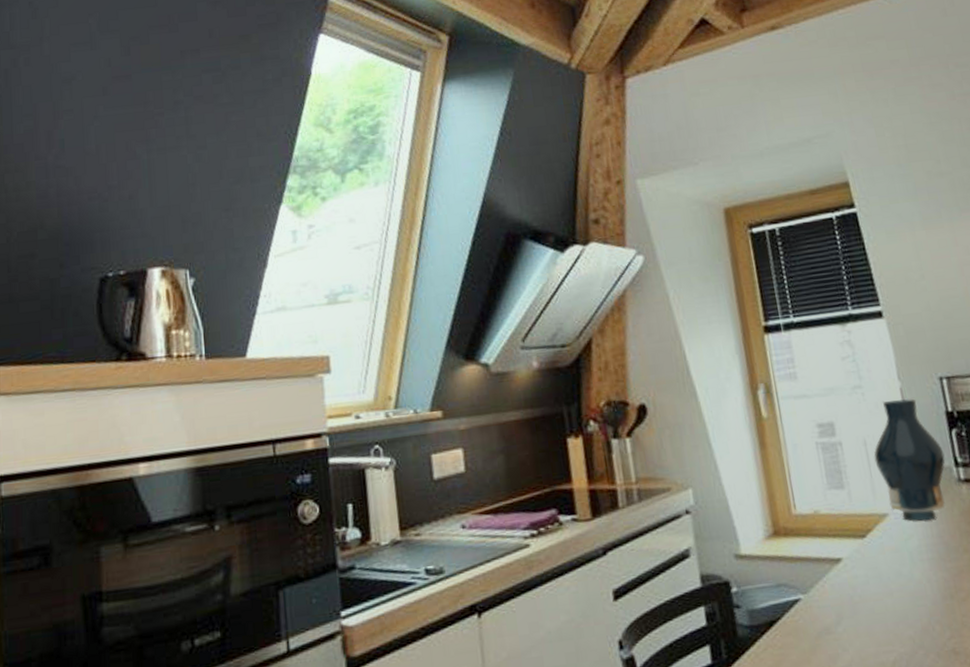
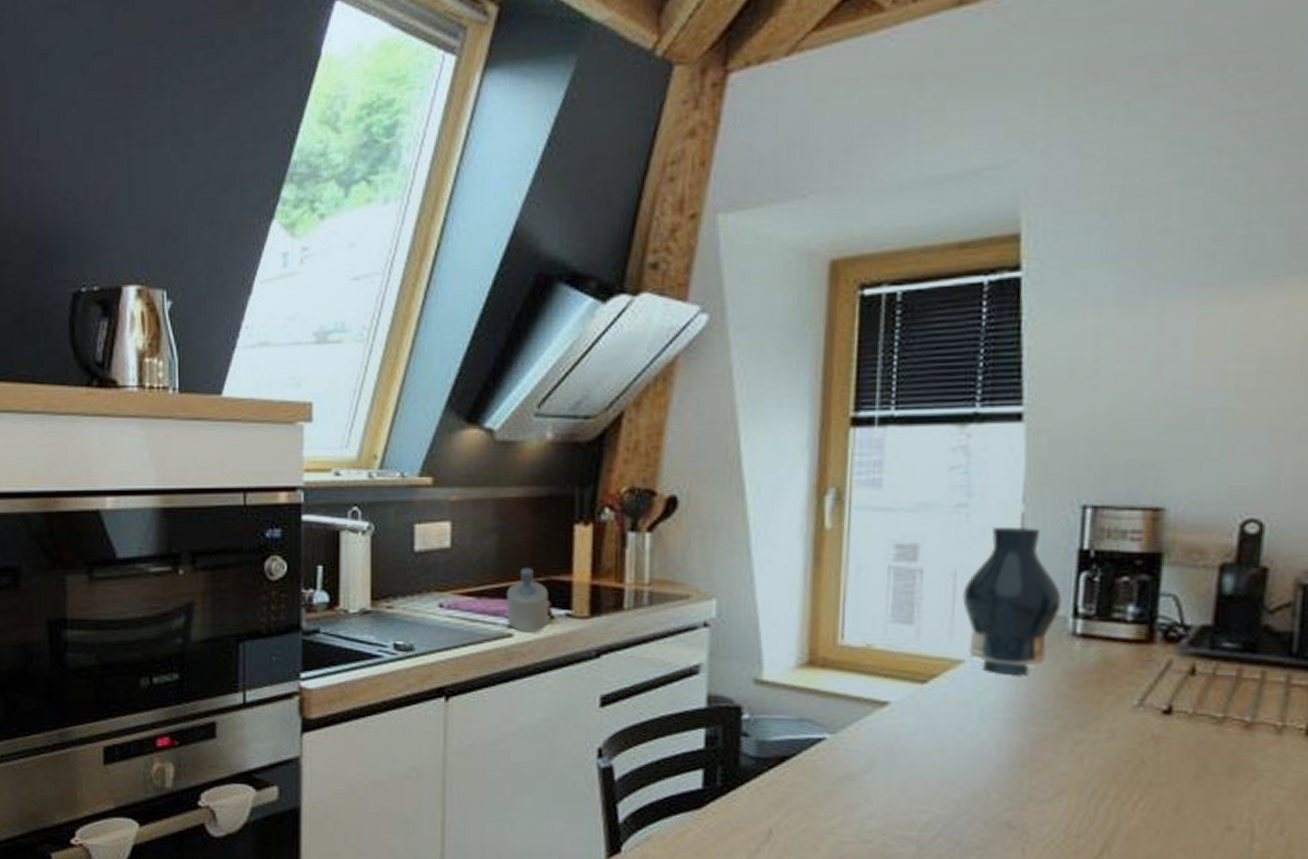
soap dispenser: none [519,481,558,542] -> present [506,567,549,633]

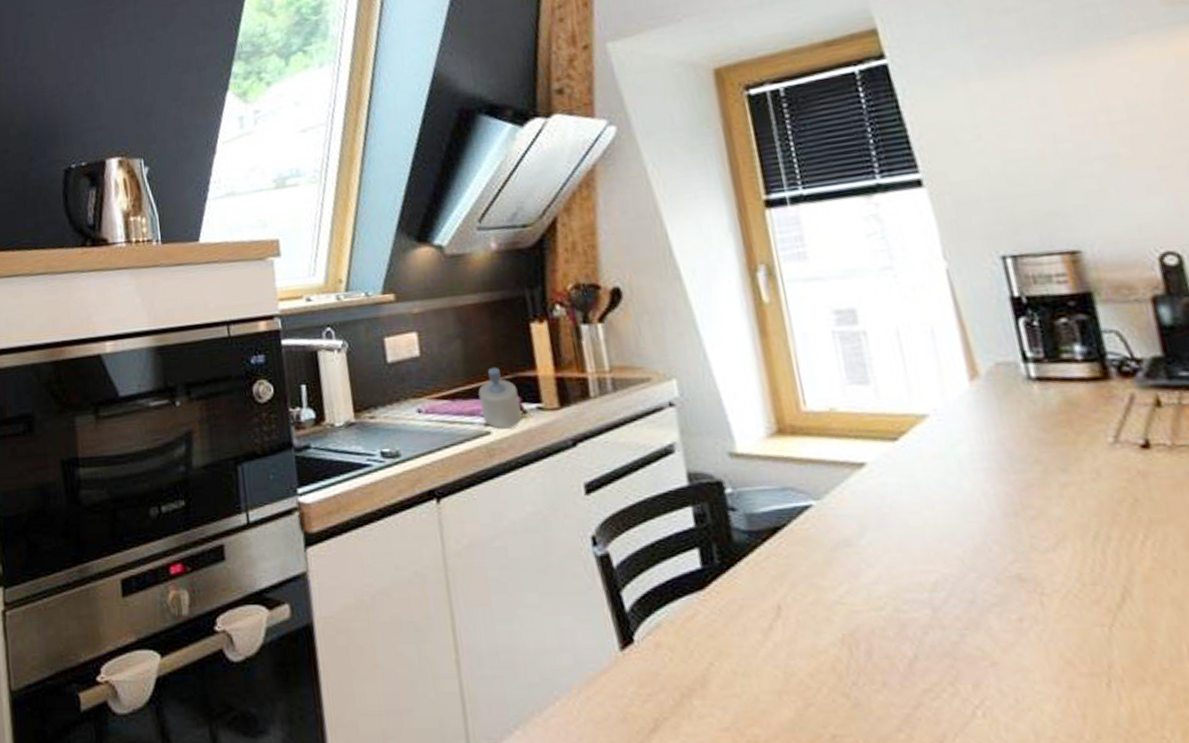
vase: present [962,528,1062,676] -> none [909,281,1009,425]

